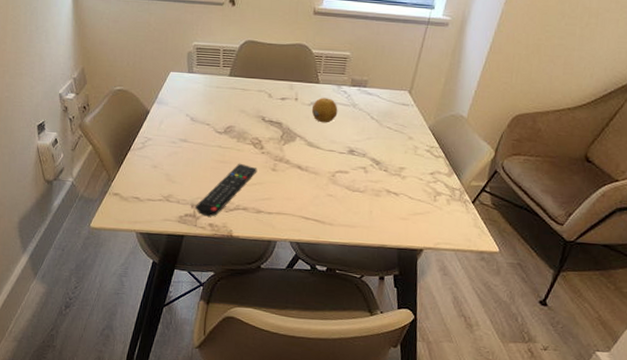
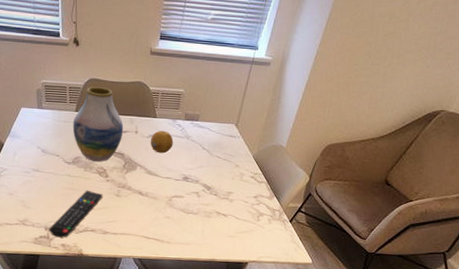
vase: none [225,49,283,132] -> present [72,87,124,162]

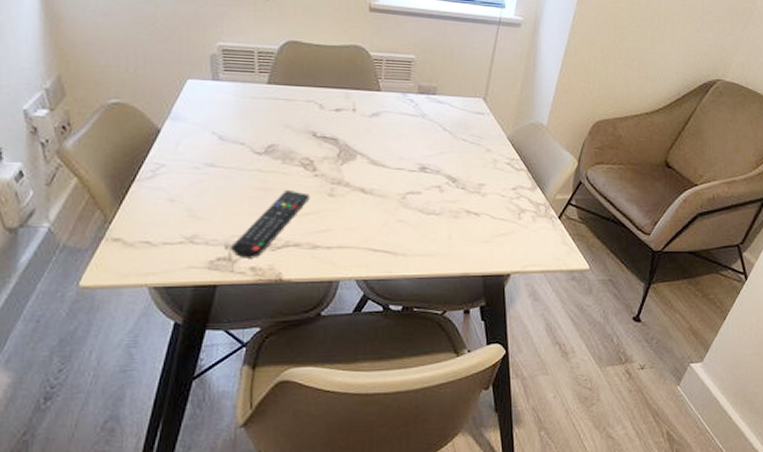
vase: present [72,87,124,162] -> none [264,51,337,150]
fruit: present [150,130,174,154] -> none [373,107,405,137]

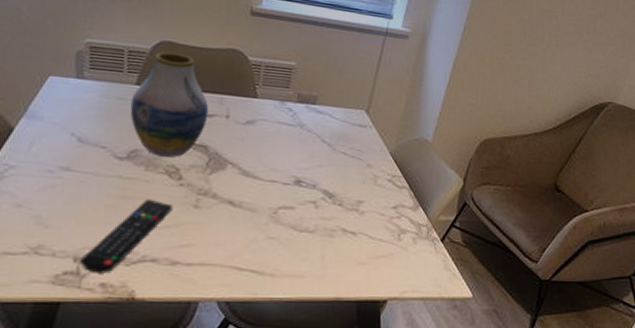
vase: none [264,51,337,150] -> present [130,52,209,157]

